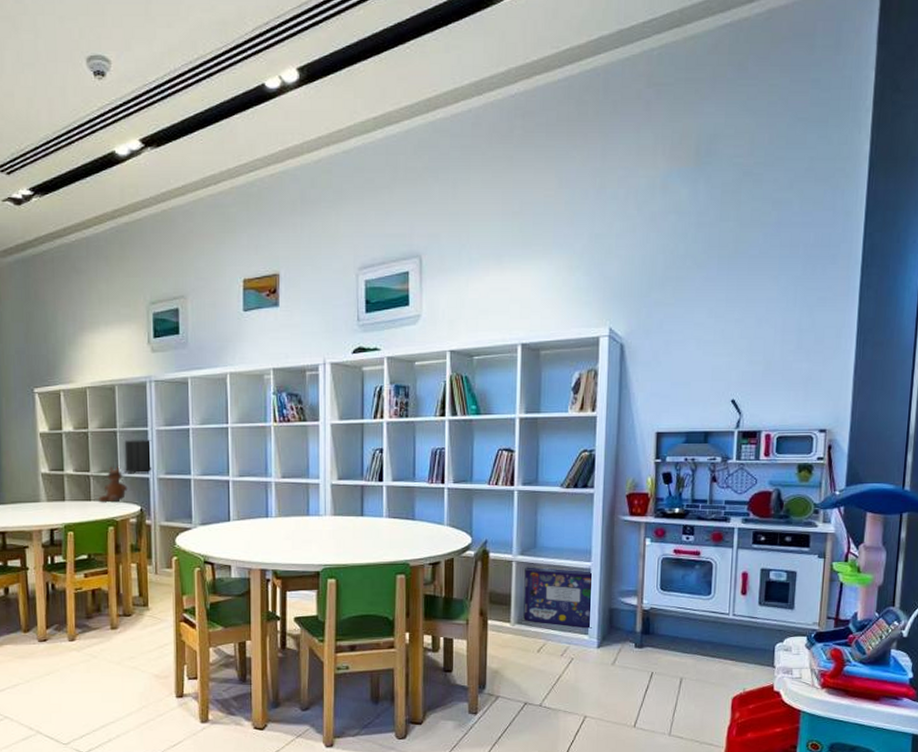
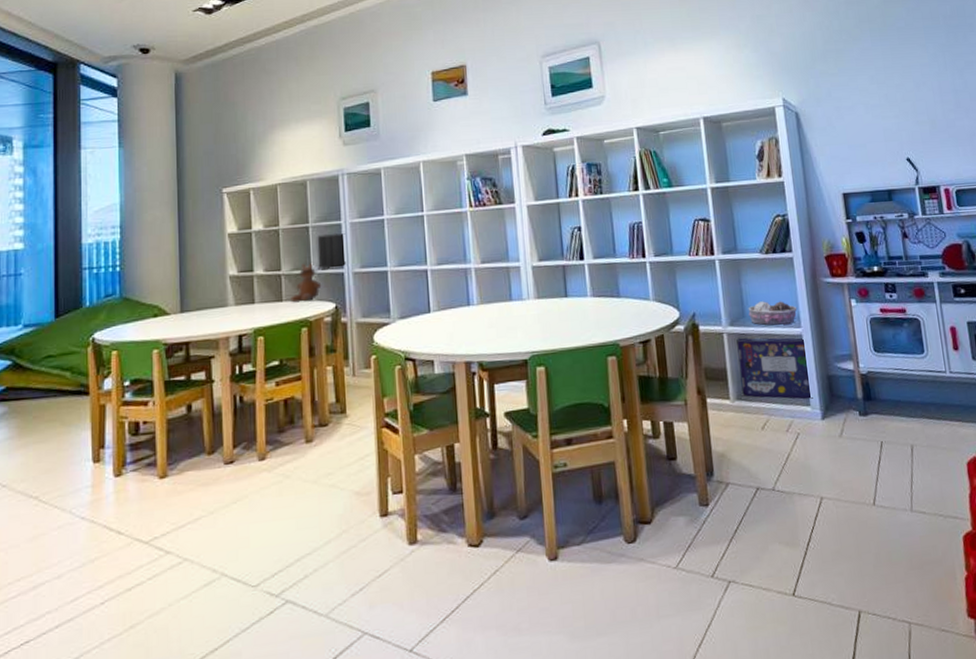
decorative basket: none [540,534,590,557] -> present [748,301,798,325]

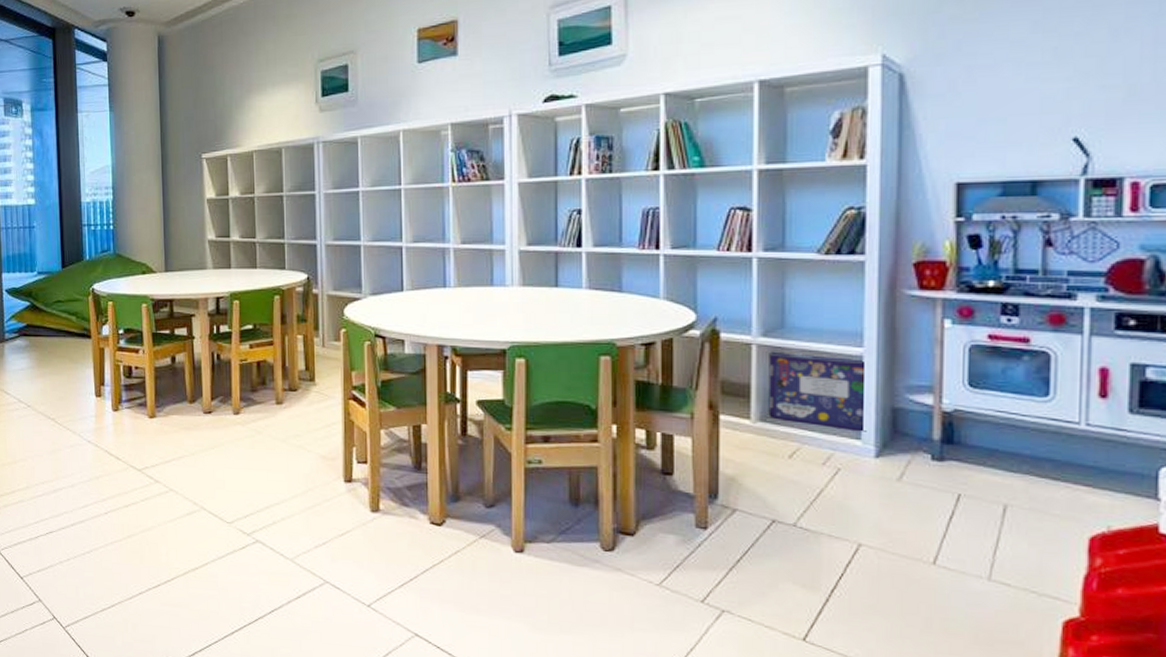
teddy bear: present [290,263,322,303] -> none [264,232,295,271]
books: present [317,233,347,268] -> none [291,204,320,239]
decorative basket: present [748,301,798,325] -> none [790,311,861,341]

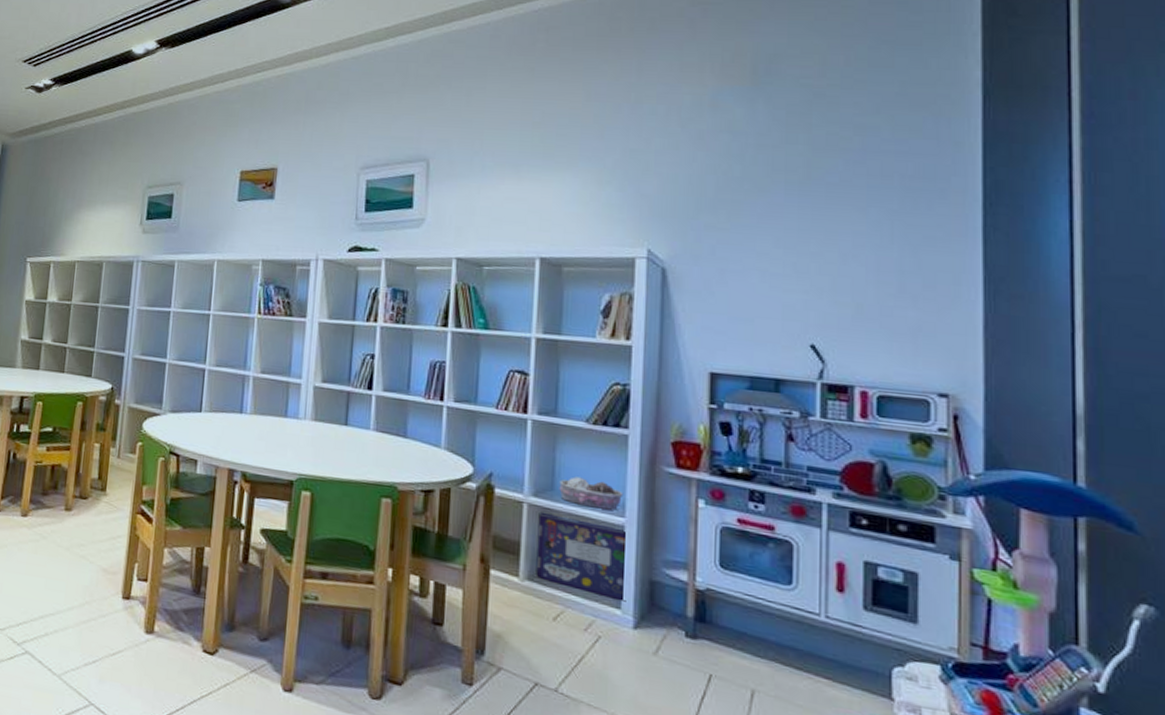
decorative basket: none [790,311,861,341] -> present [559,477,624,511]

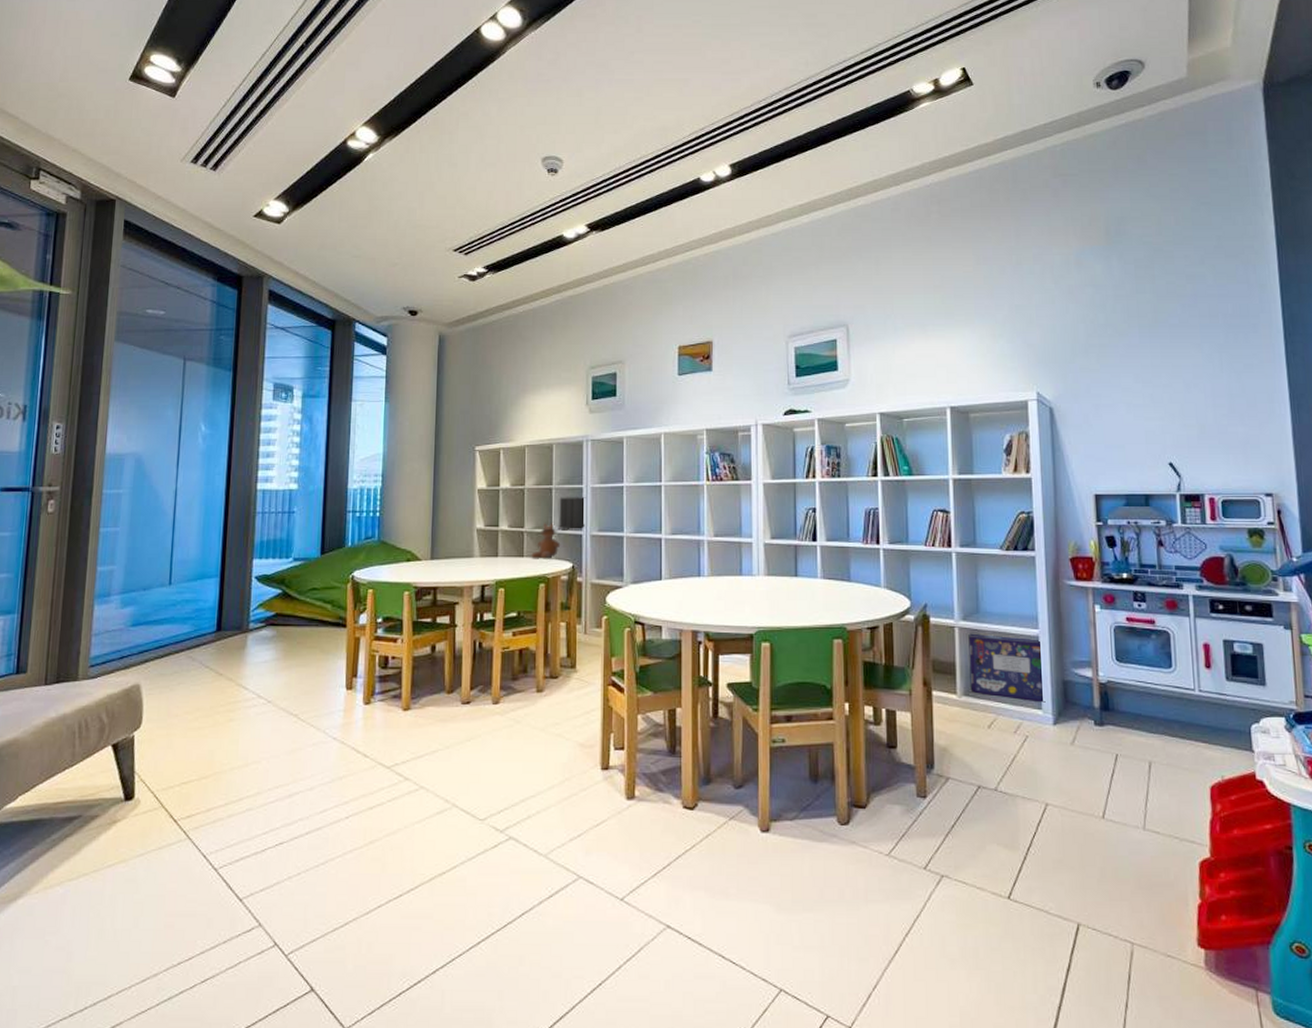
teddy bear: none [71,341,102,378] -> present [531,523,561,559]
books: none [101,316,132,351] -> present [559,497,586,529]
decorative basket: present [559,477,624,511] -> none [983,598,1036,624]

